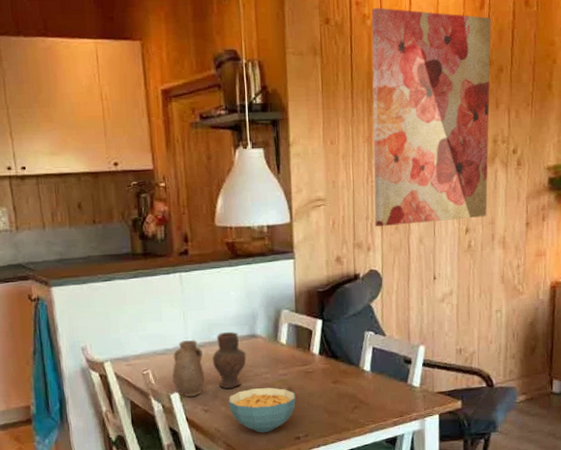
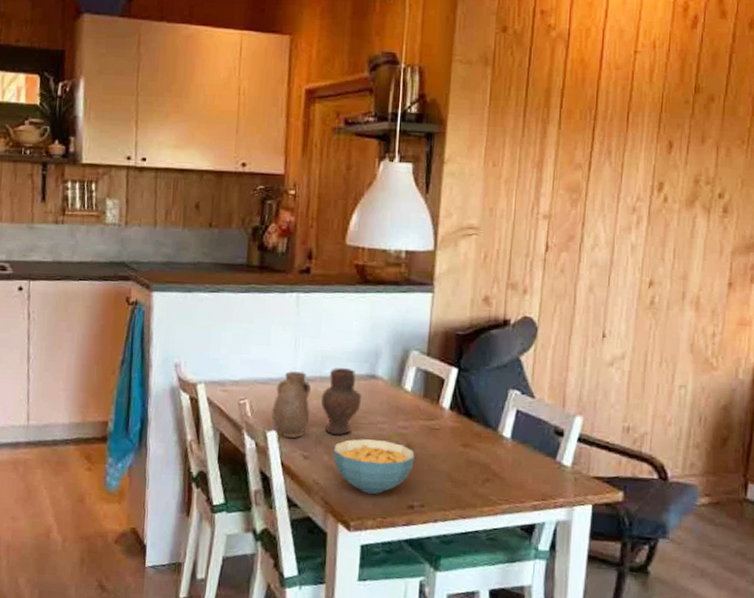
wall art: present [371,7,492,227] -> none [536,18,706,270]

